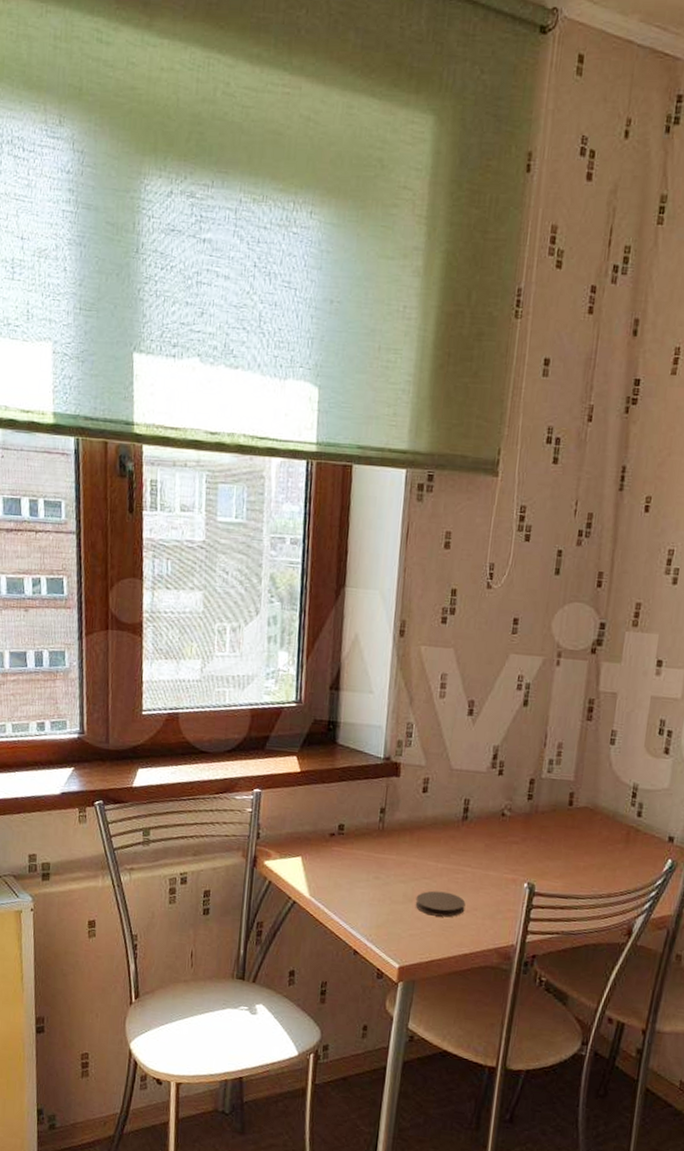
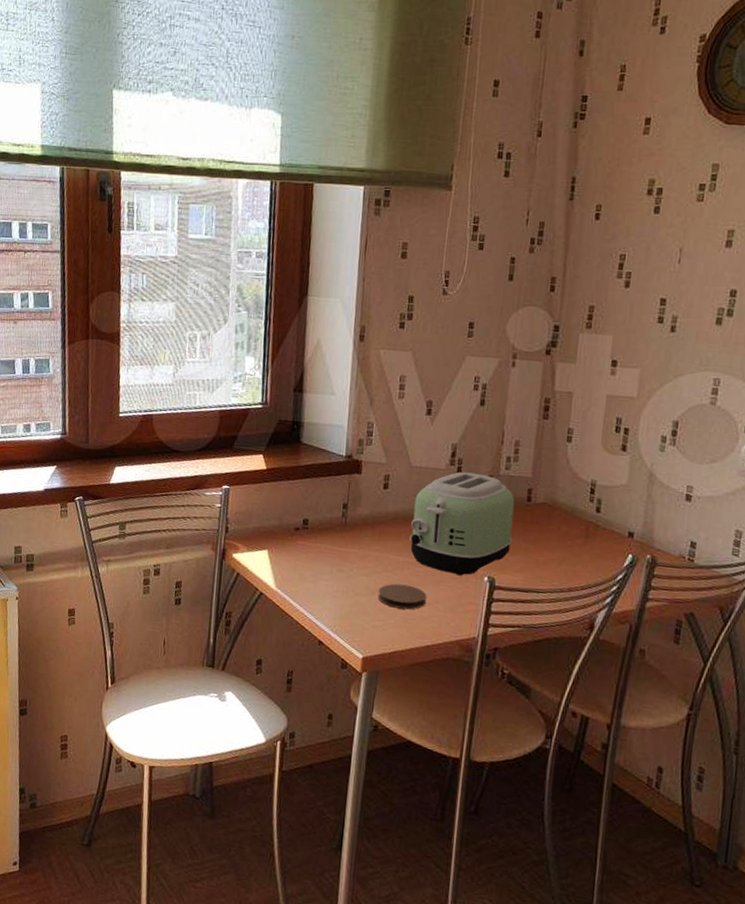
toaster: none [449,775,557,882] -> present [410,471,515,576]

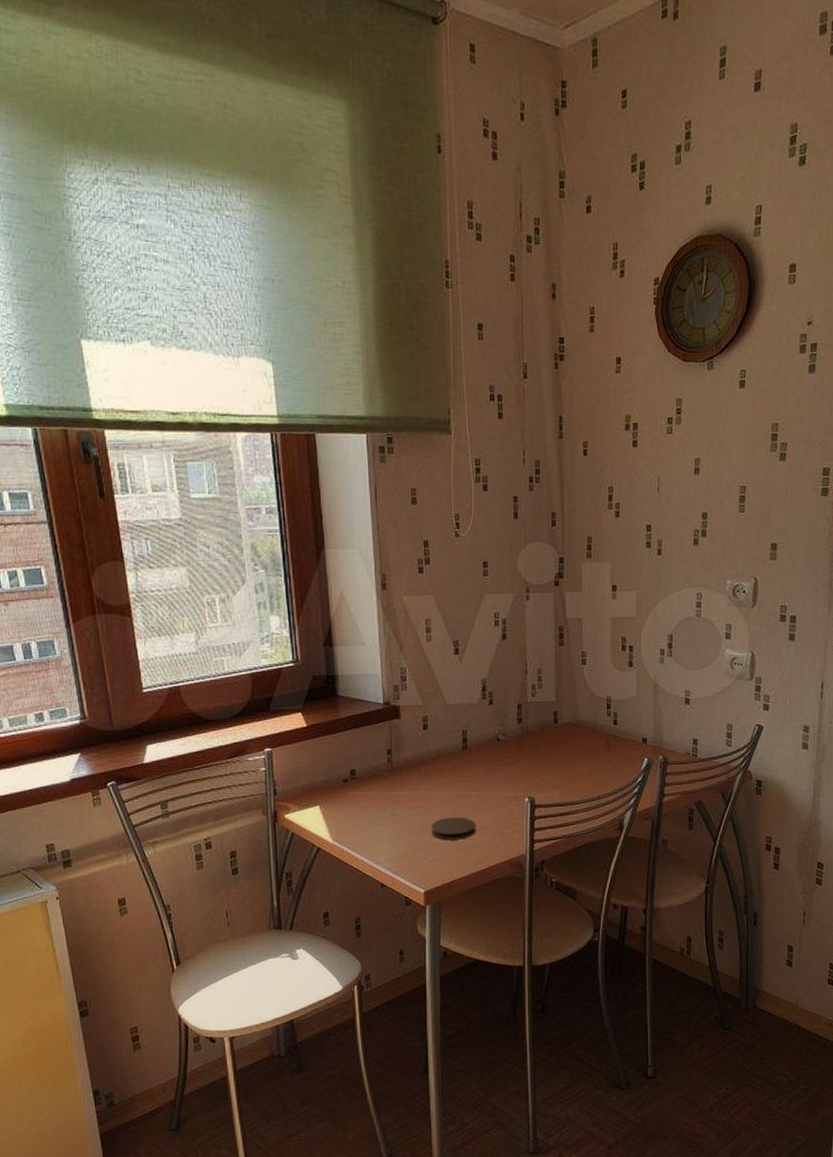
toaster: present [410,471,515,576] -> none [453,703,546,801]

